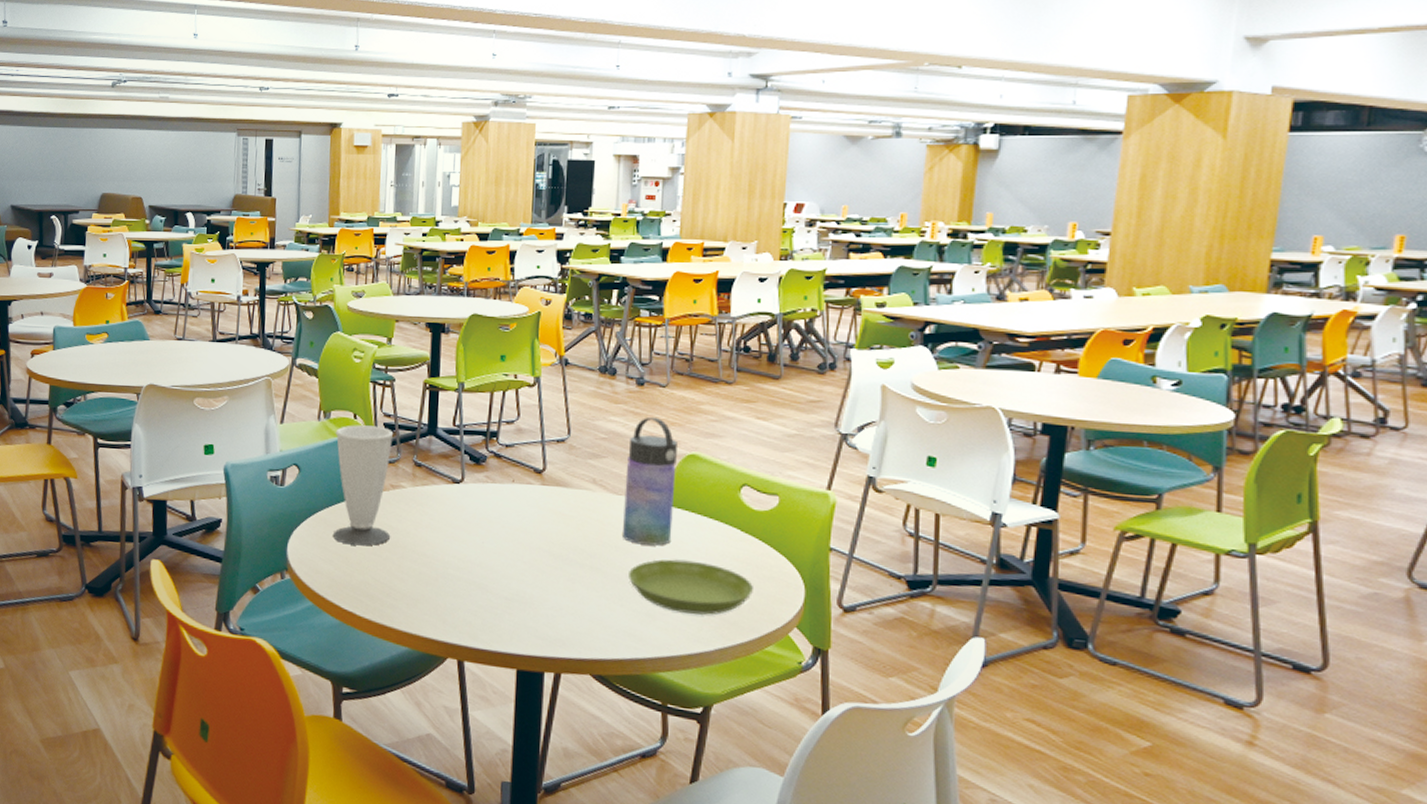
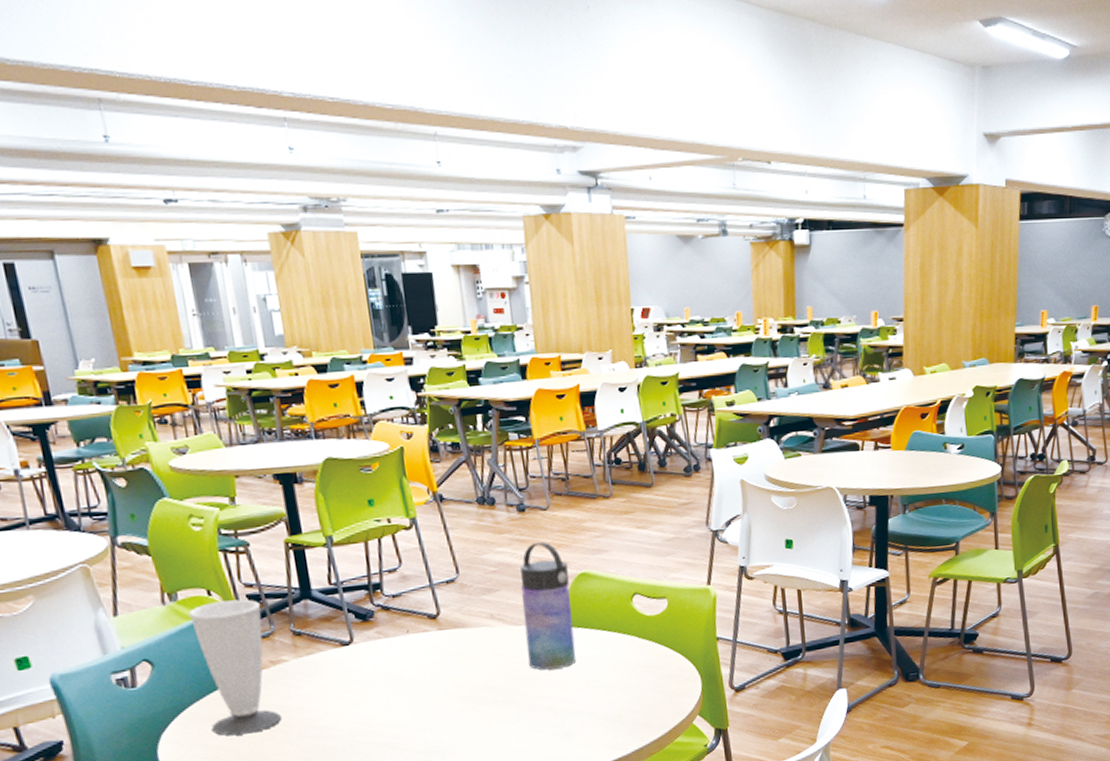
saucer: present [629,559,753,616] -> none [541,674,657,726]

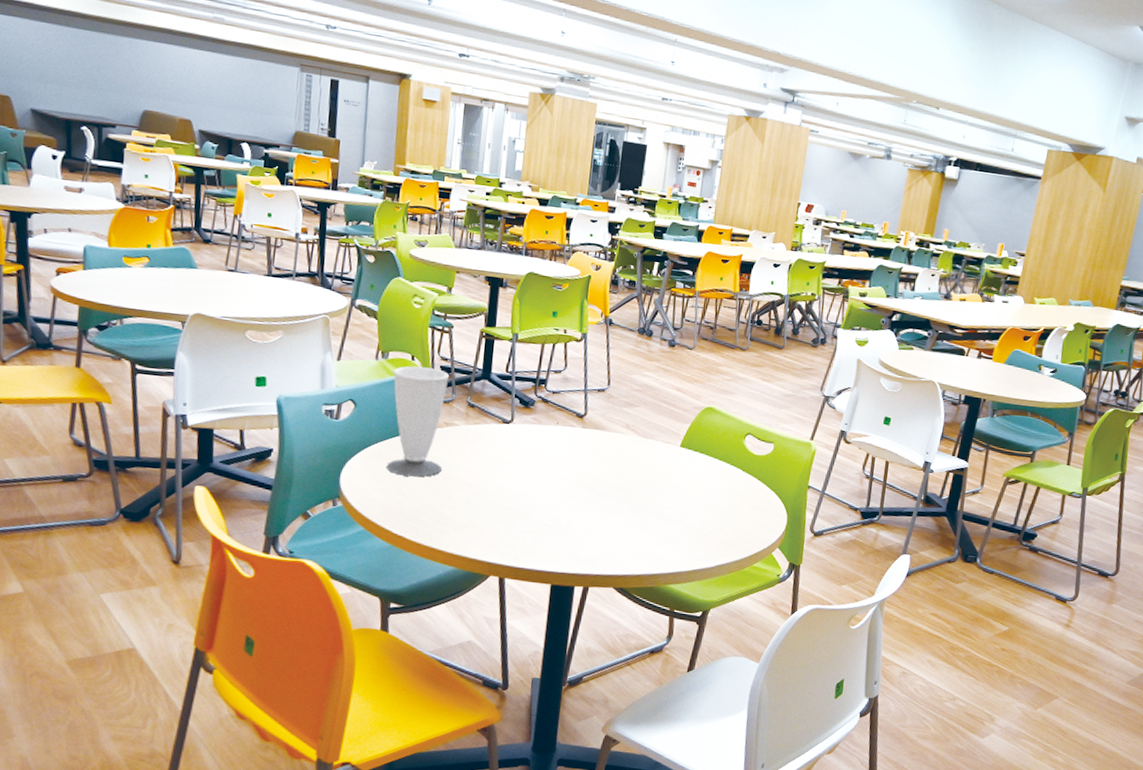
water bottle: present [520,541,576,670] -> none [648,374,698,482]

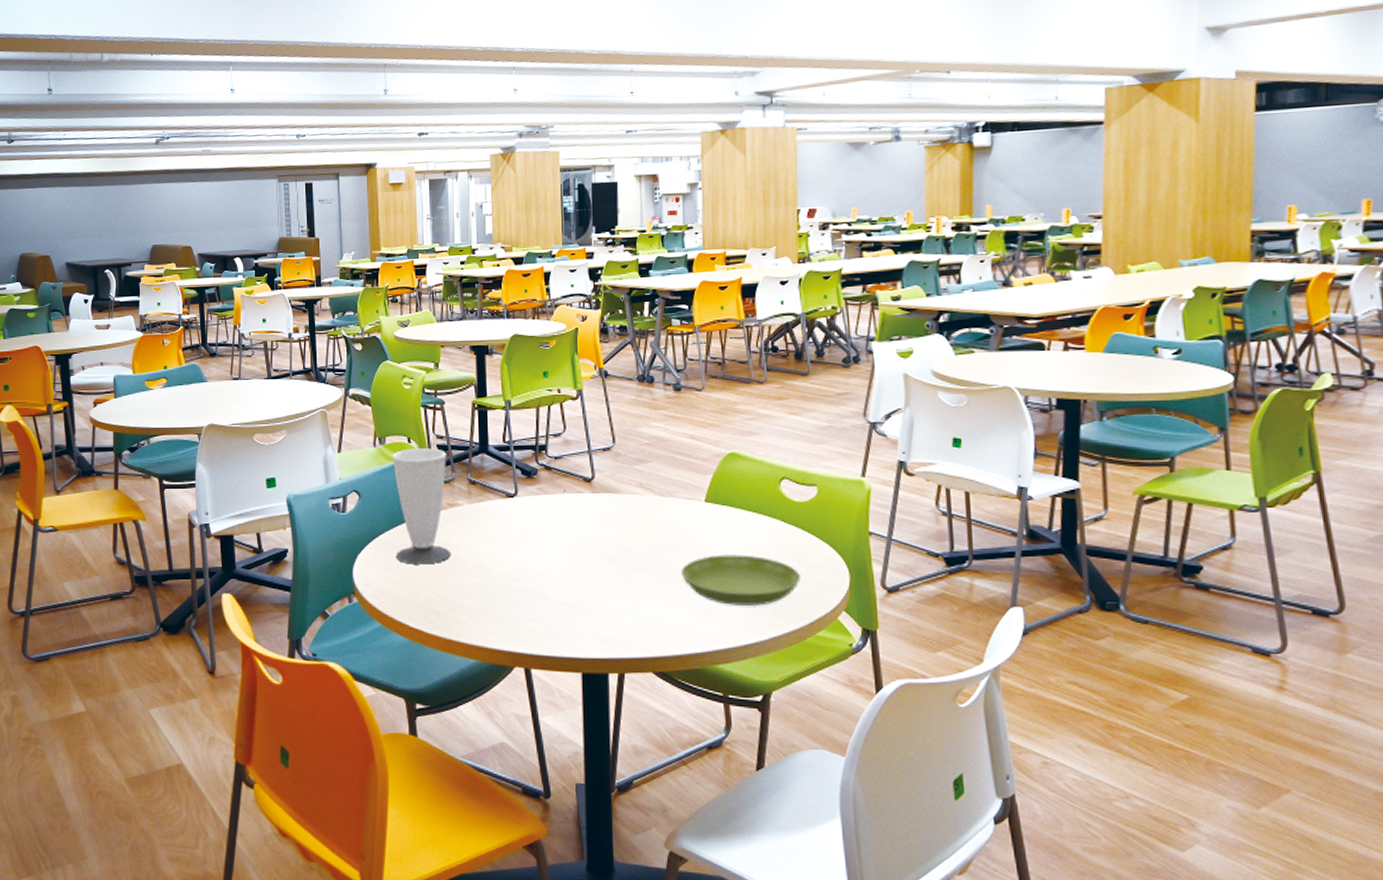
saucer: none [650,493,749,539] -> present [681,554,800,607]

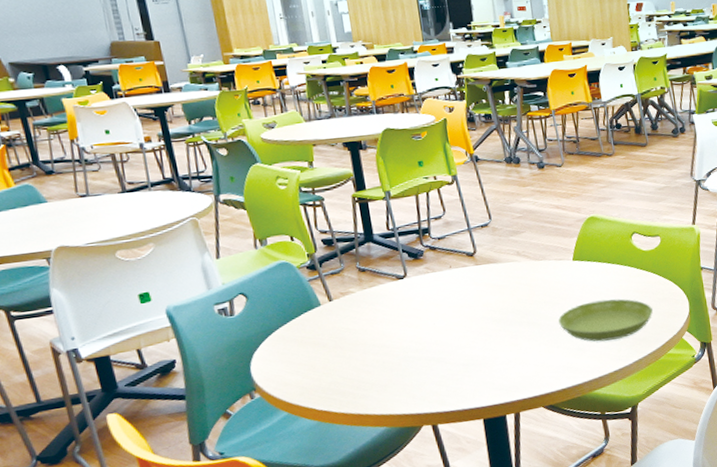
cup: present [391,448,451,565] -> none [275,243,349,354]

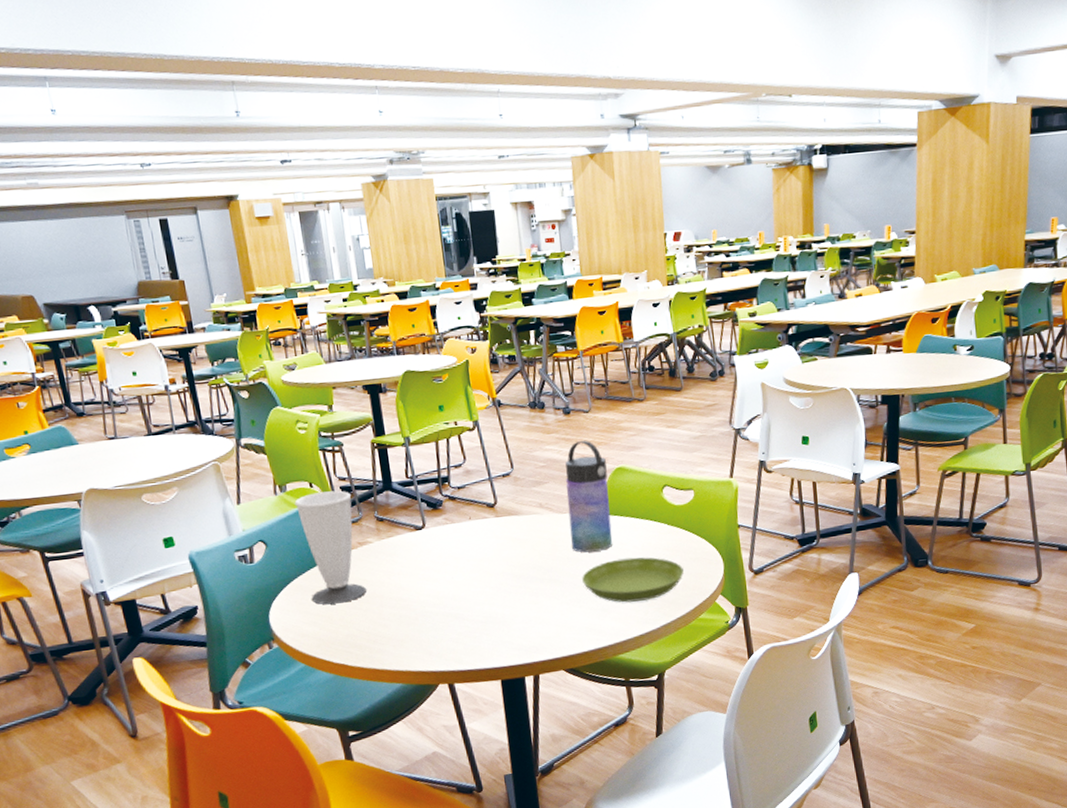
cup: none [275,243,349,354] -> present [294,490,366,605]
water bottle: none [541,192,587,297] -> present [565,440,613,553]

